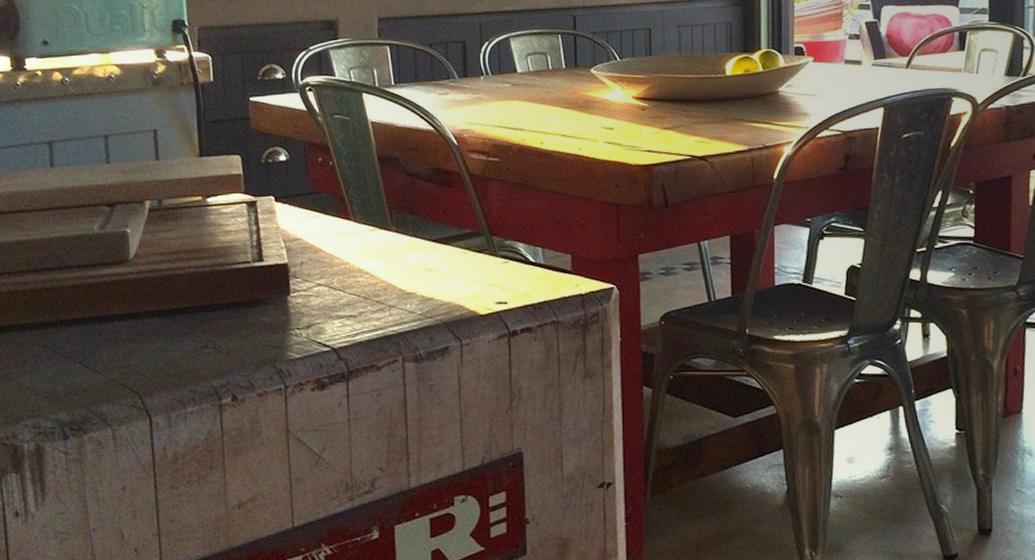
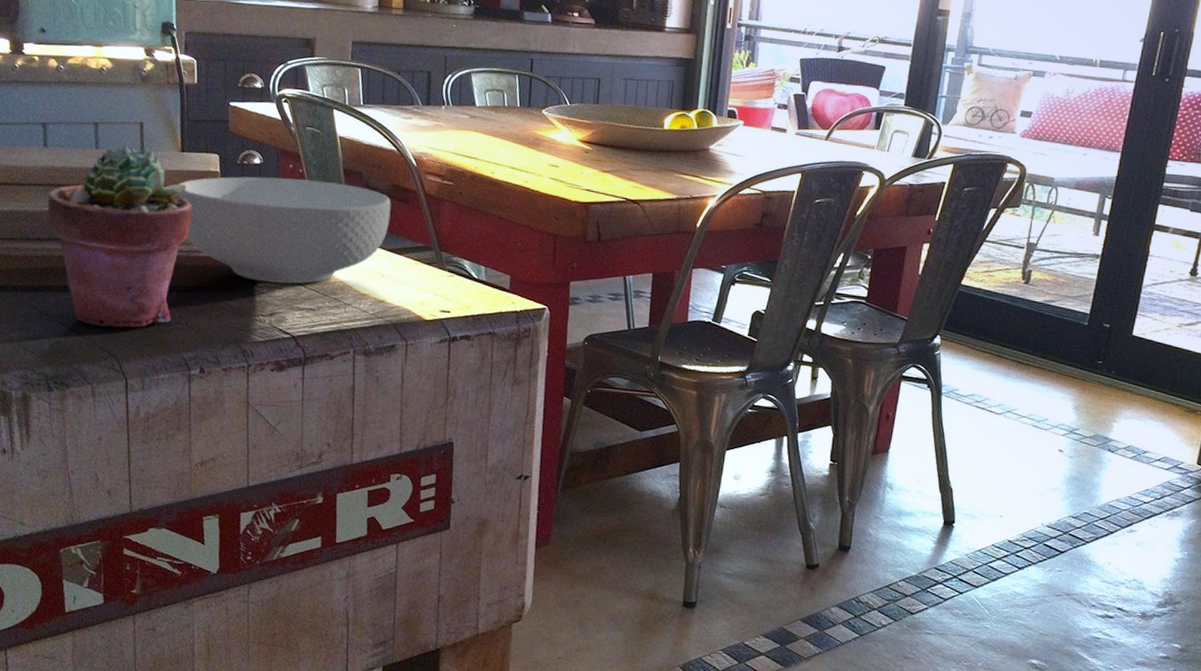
potted succulent: none [56,156,215,360] -> present [47,145,192,328]
cereal bowl: none [196,172,433,291] -> present [176,176,391,284]

